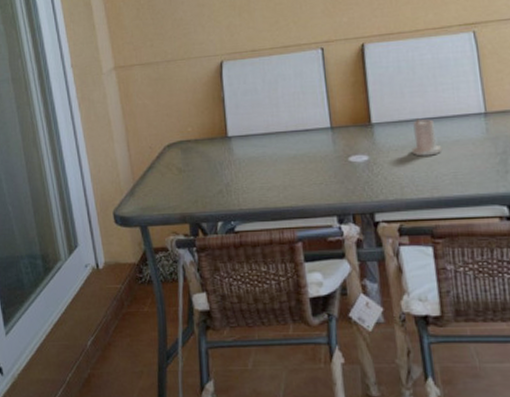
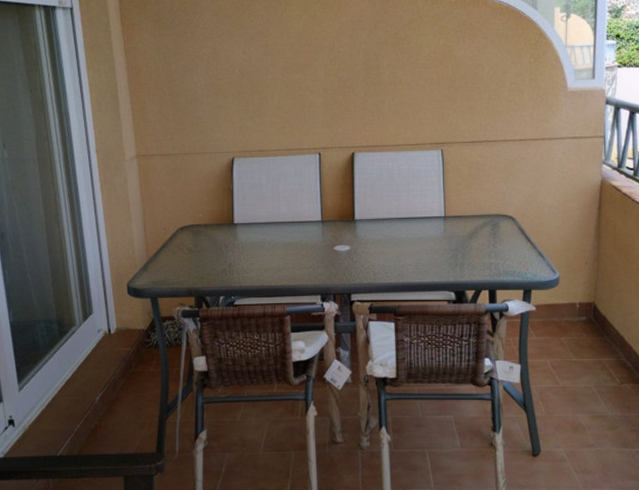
candle: present [411,118,443,156] -> none [385,218,409,249]

